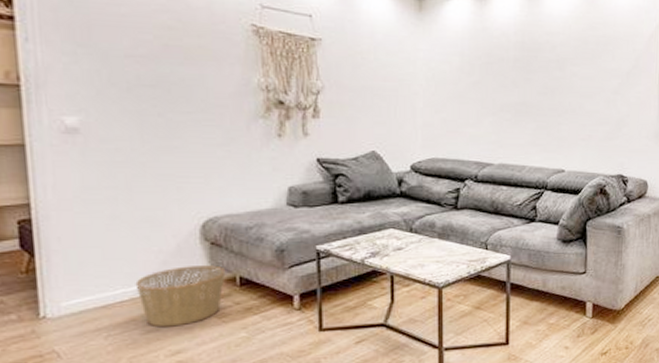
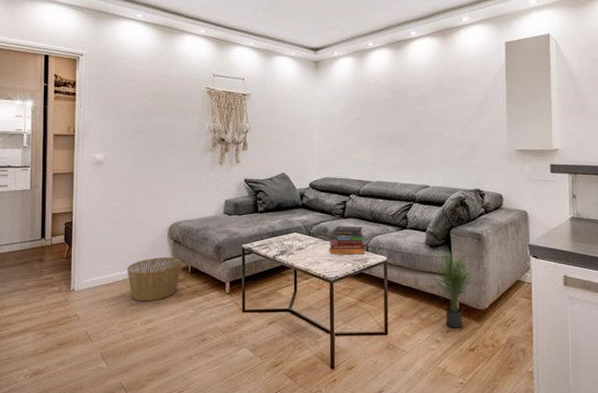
books: none [437,219,483,255] -> present [329,226,365,255]
potted plant: none [556,247,612,332] -> present [425,252,475,328]

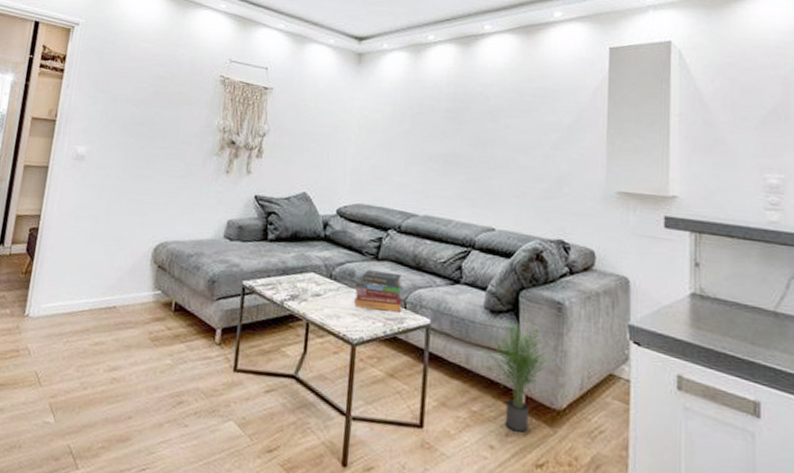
basket: present [127,257,182,302] -> none [95,285,165,343]

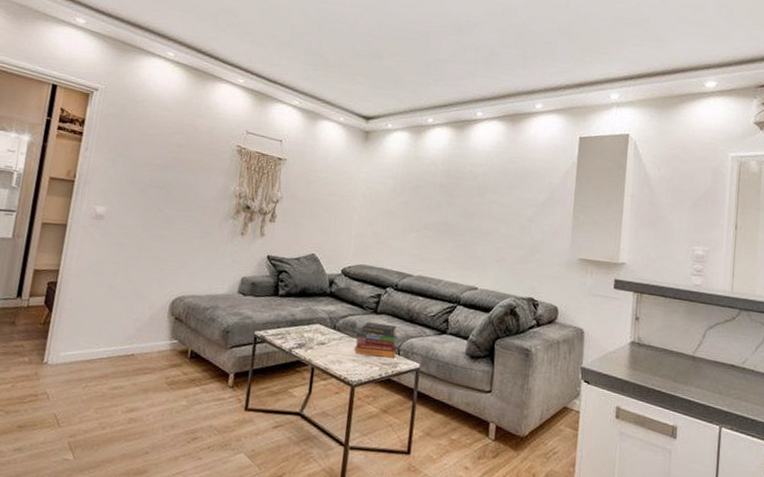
potted plant: present [481,321,550,433] -> none [461,365,517,455]

